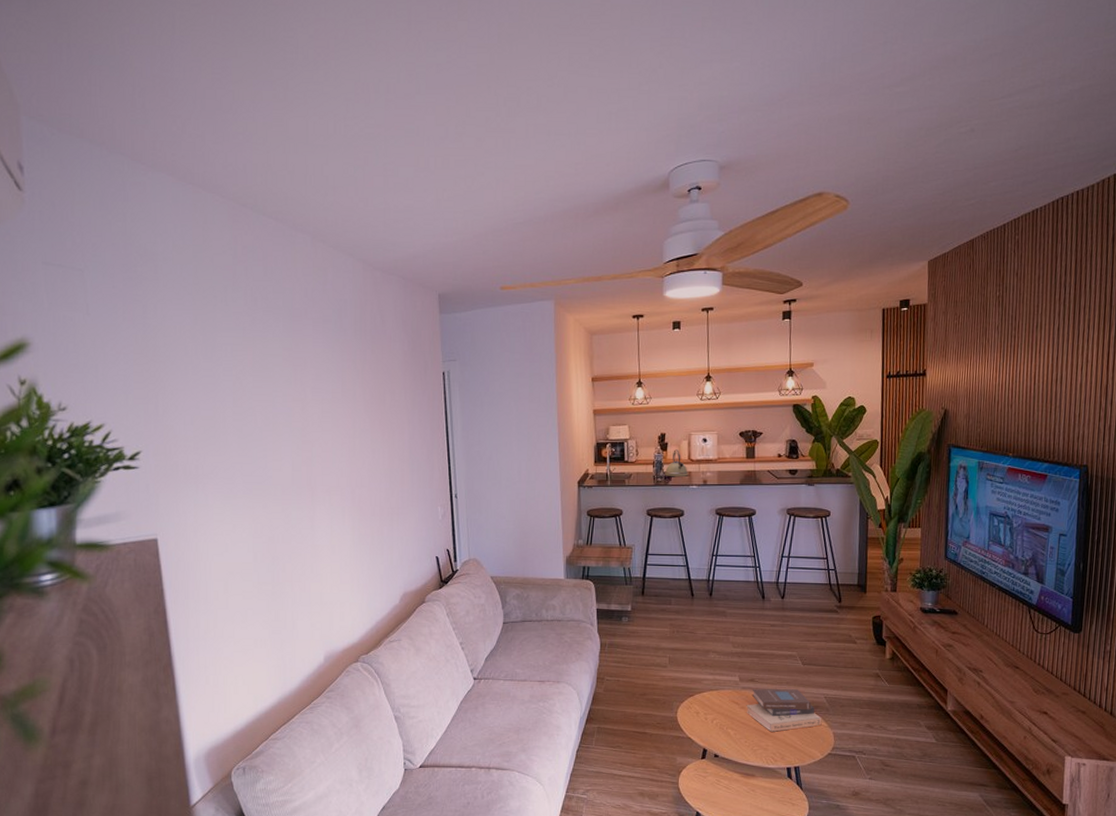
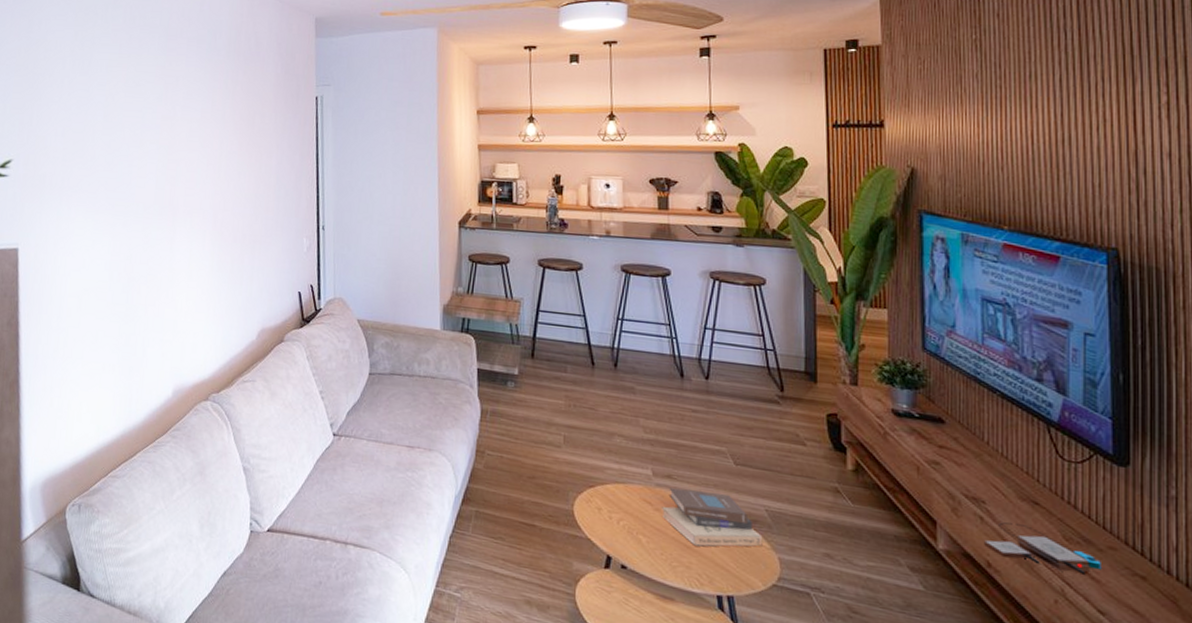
kettle: present [665,449,689,478] -> none [560,194,589,226]
game console: none [979,684,1058,715] -> present [984,522,1103,575]

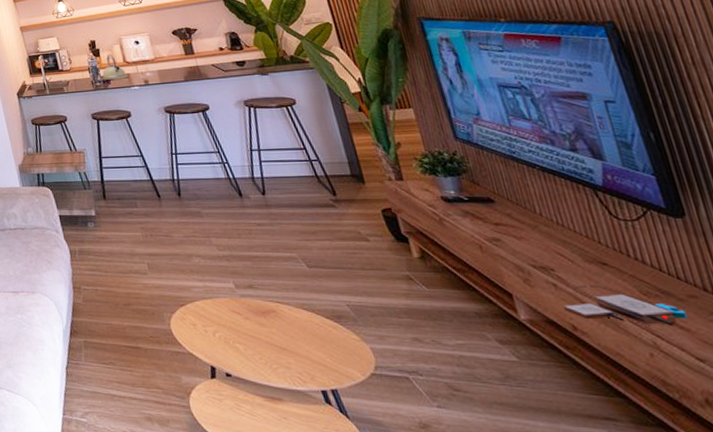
kettle: none [560,194,589,226] -> present [102,54,128,81]
books: present [661,487,763,547] -> none [250,296,353,347]

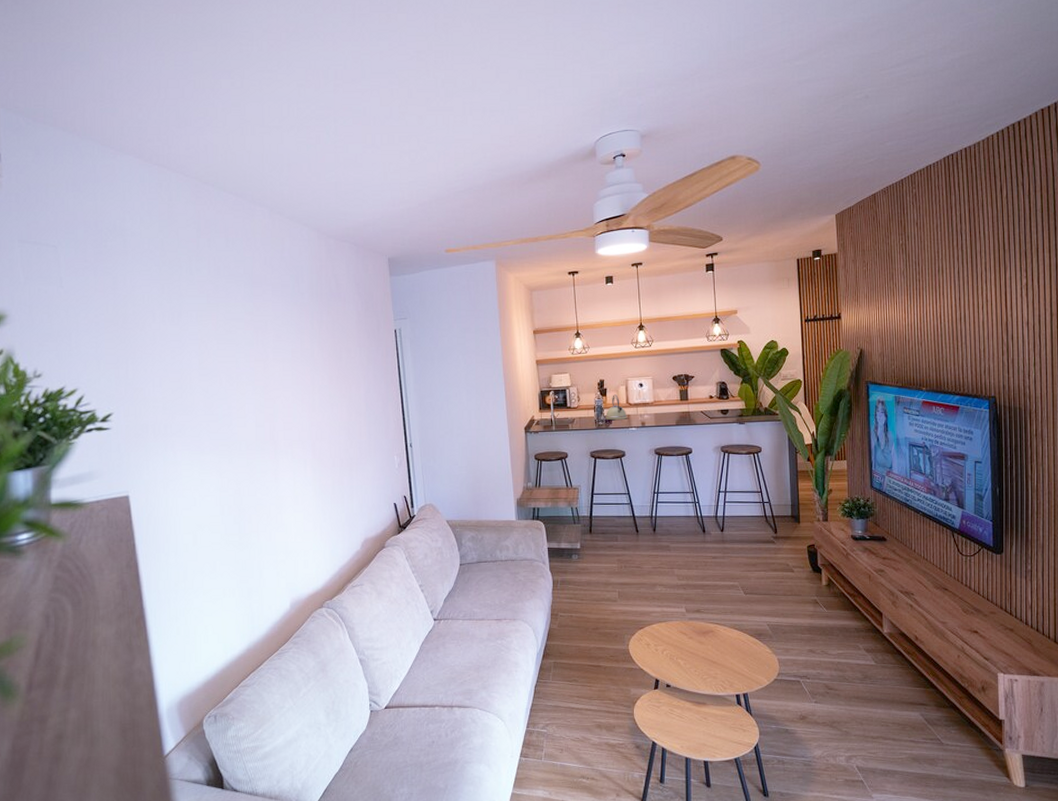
game console: present [563,286,689,325] -> none [913,606,987,635]

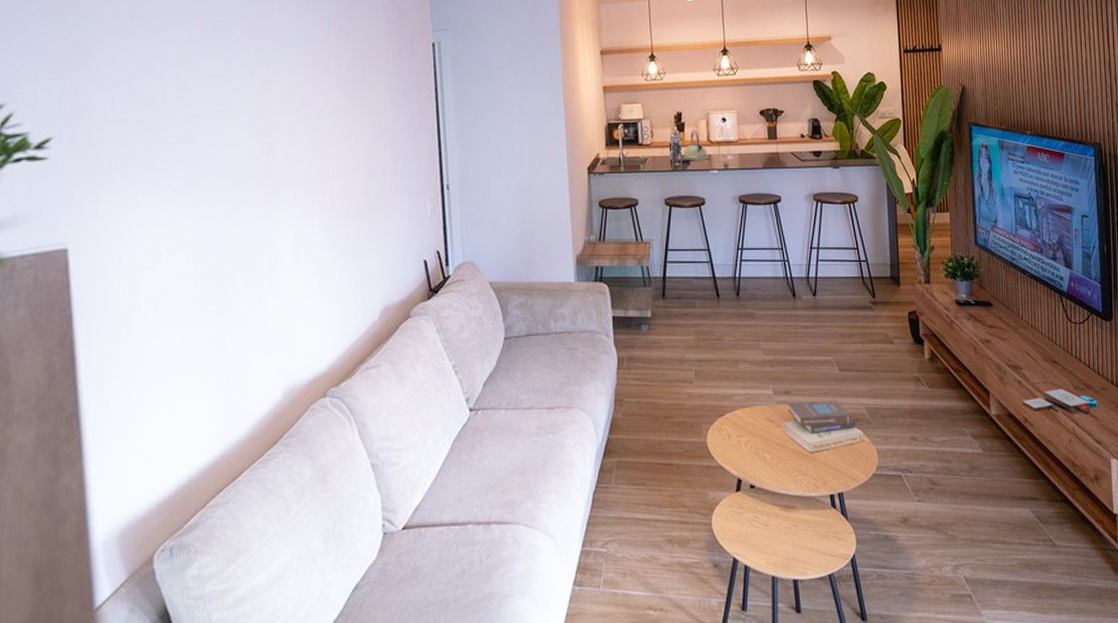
books: none [694,618,766,660] -> present [782,400,864,453]
game console: none [913,606,987,635] -> present [1022,382,1098,415]

